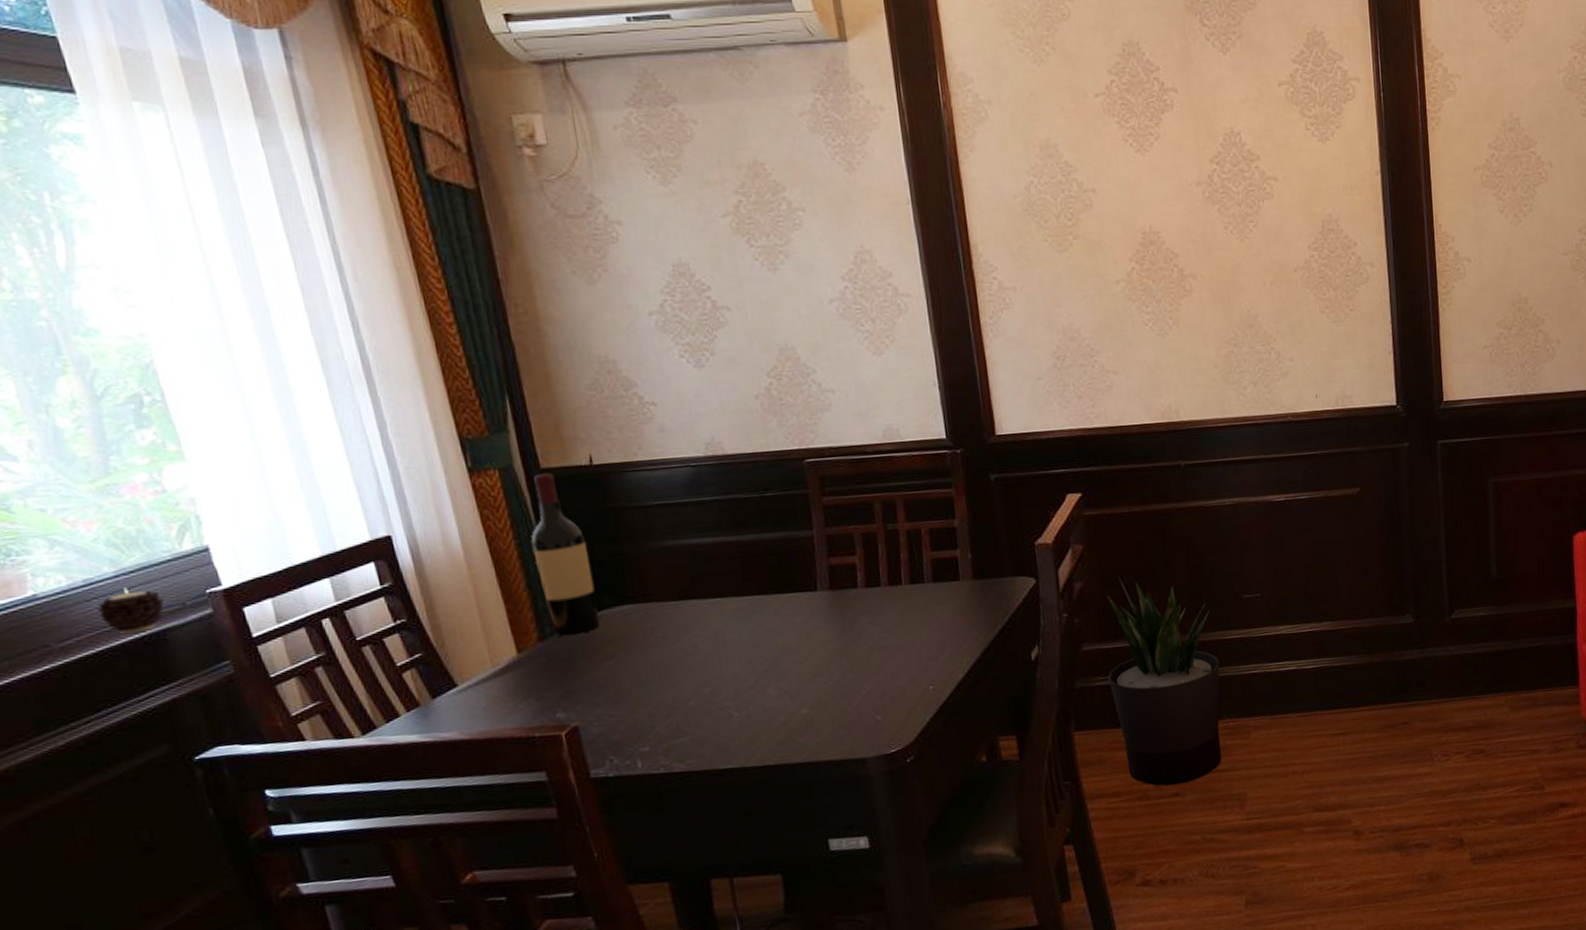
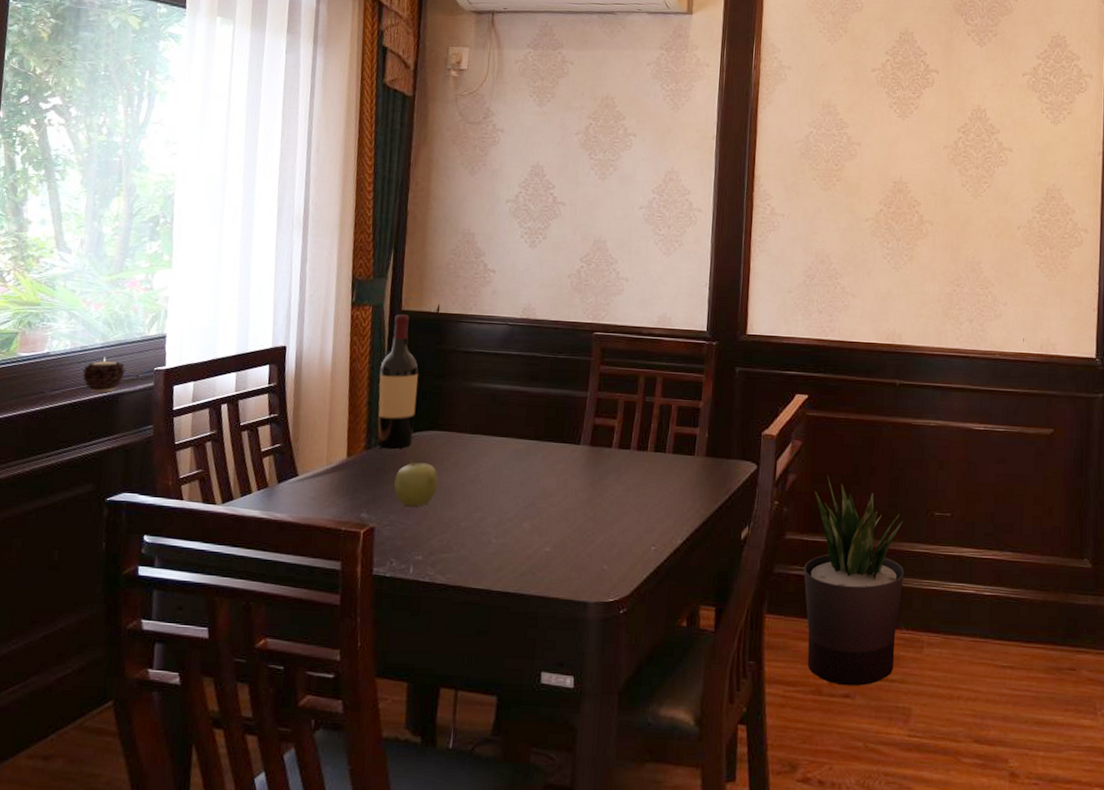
fruit: none [589,642,649,696] -> present [394,459,439,507]

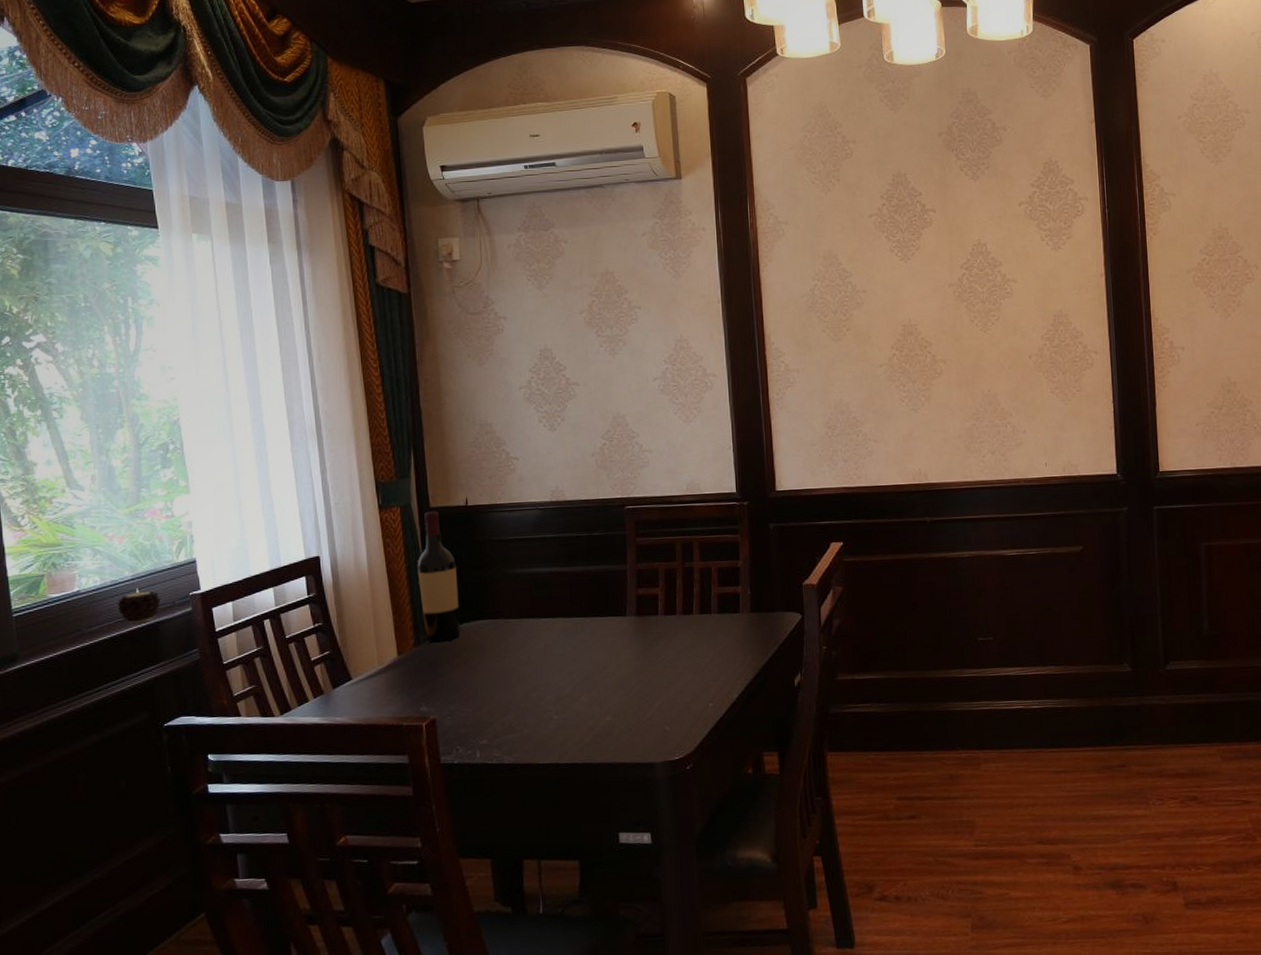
fruit: present [394,459,439,507] -> none [449,650,493,696]
planter: present [804,475,904,686] -> none [859,615,955,809]

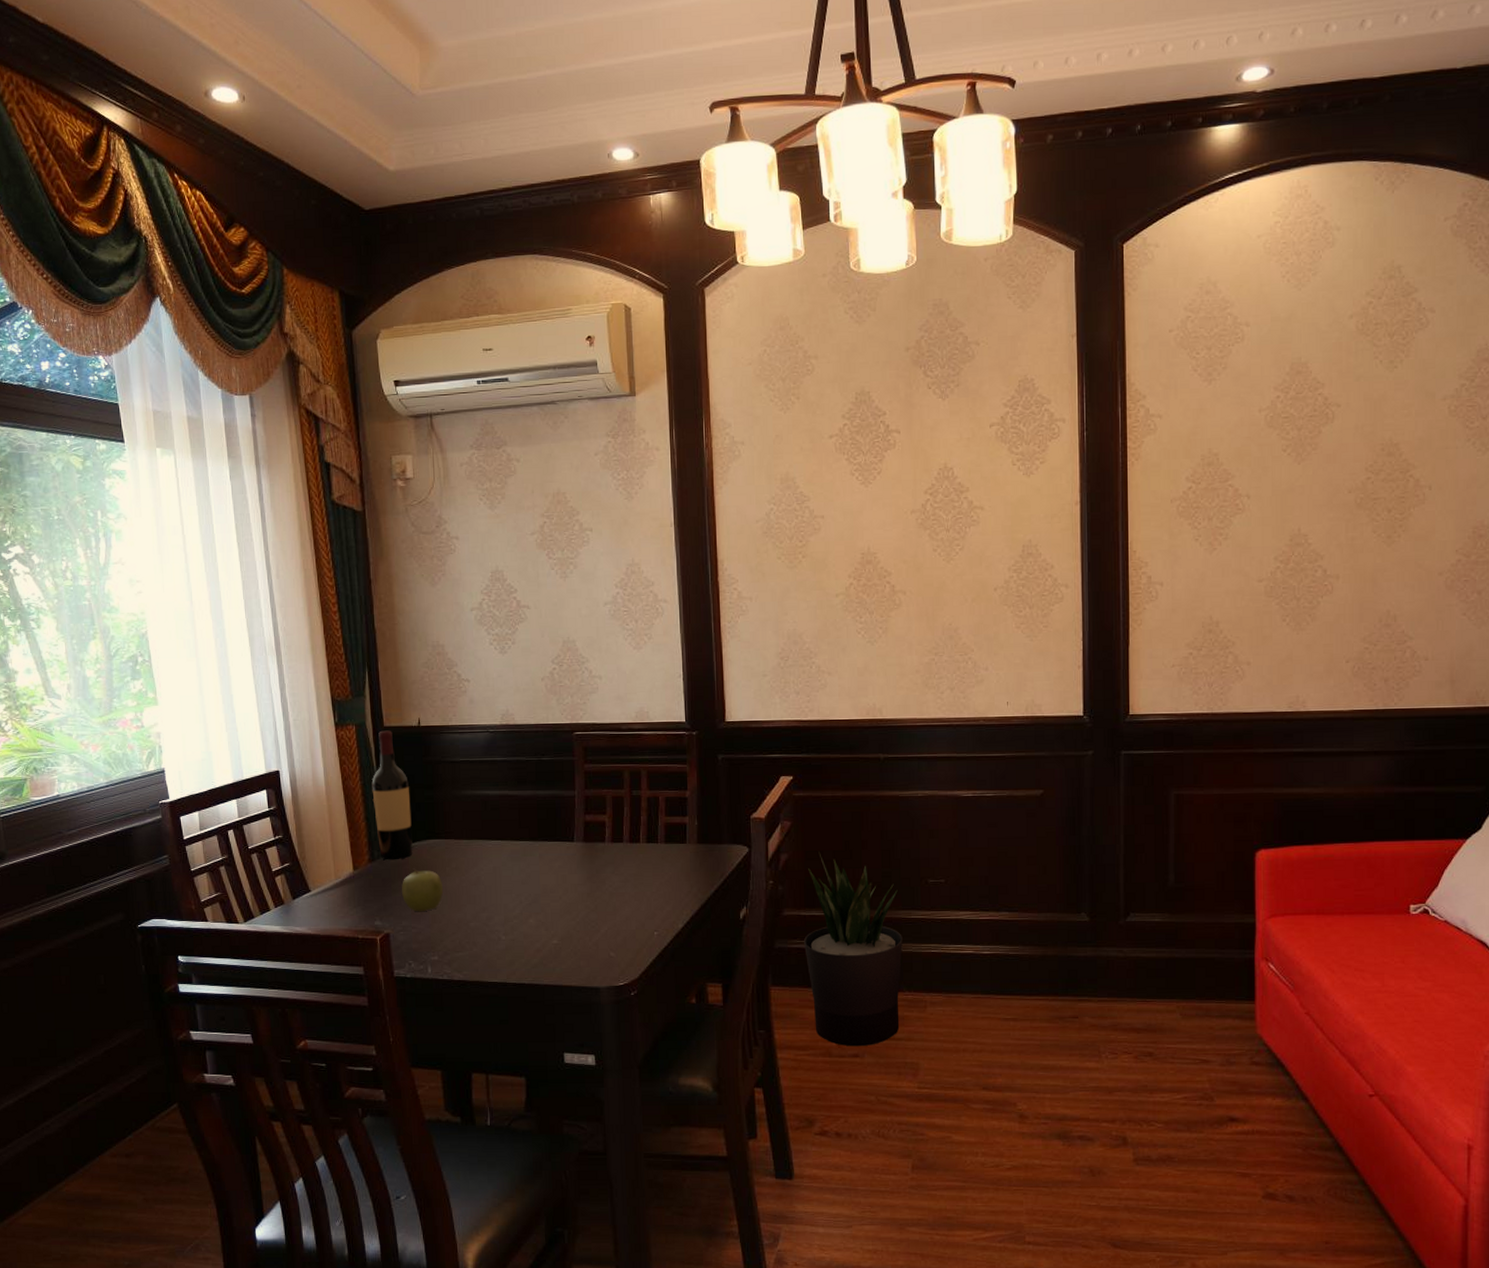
candle: present [117,588,162,625] -> none [93,794,134,829]
fruit: none [449,650,493,696] -> present [402,868,444,912]
planter: none [859,615,955,809] -> present [804,852,903,1047]

